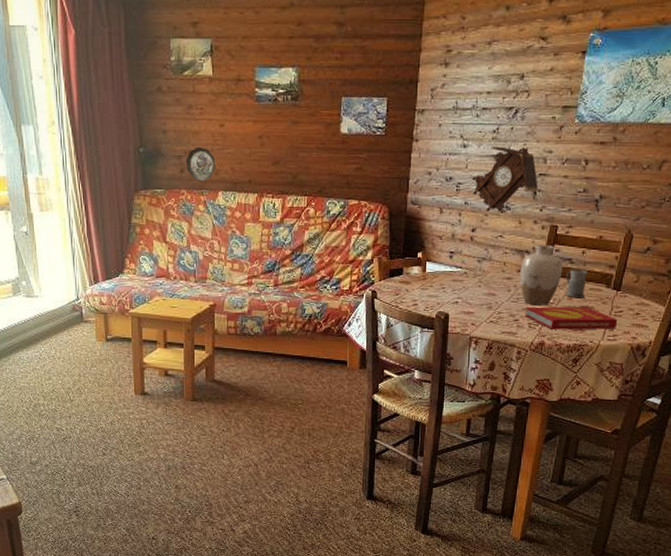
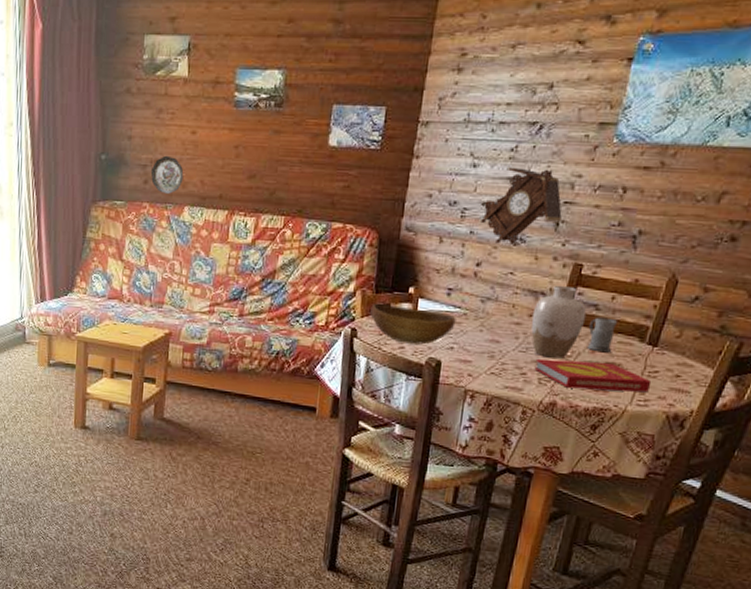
bowl: none [387,269,459,301] -> present [370,304,456,345]

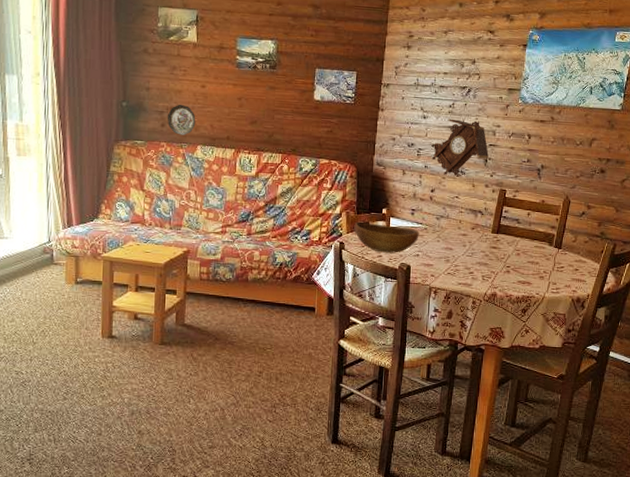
vase: present [531,286,587,359] -> none [474,206,512,260]
book: present [534,358,652,393] -> none [478,260,560,283]
mug: present [587,317,617,353] -> none [514,228,533,255]

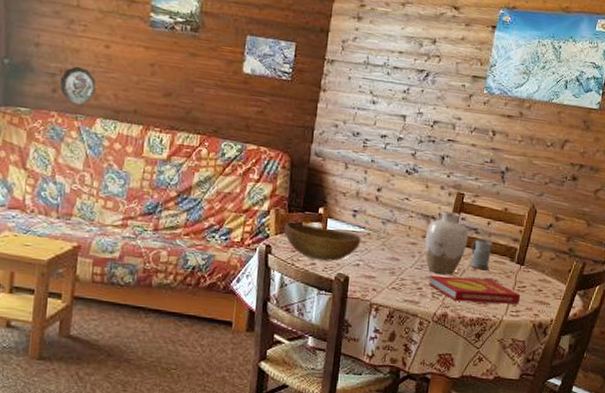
cuckoo clock: present [432,119,489,175] -> none [380,106,446,173]
vase: none [474,206,512,260] -> present [424,211,469,275]
book: none [478,260,560,283] -> present [428,275,521,305]
mug: none [514,228,533,255] -> present [470,239,492,270]

